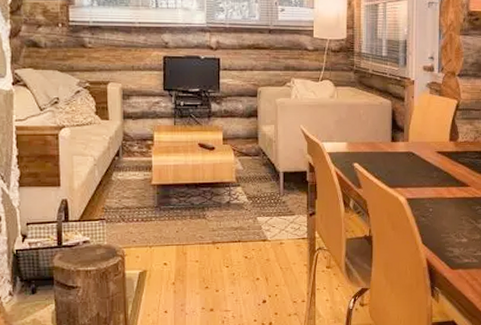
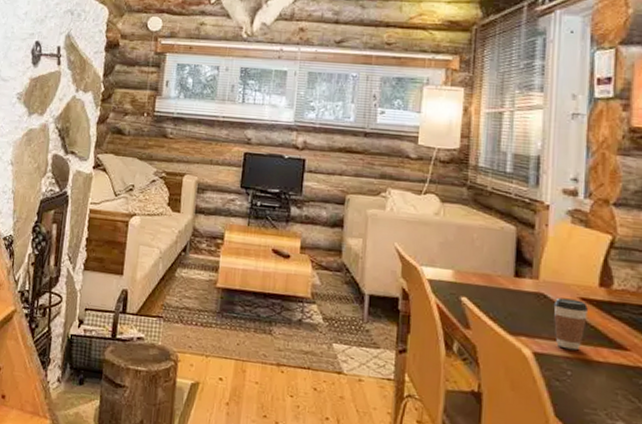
coffee cup: none [419,153,443,192] -> present [553,297,589,350]

